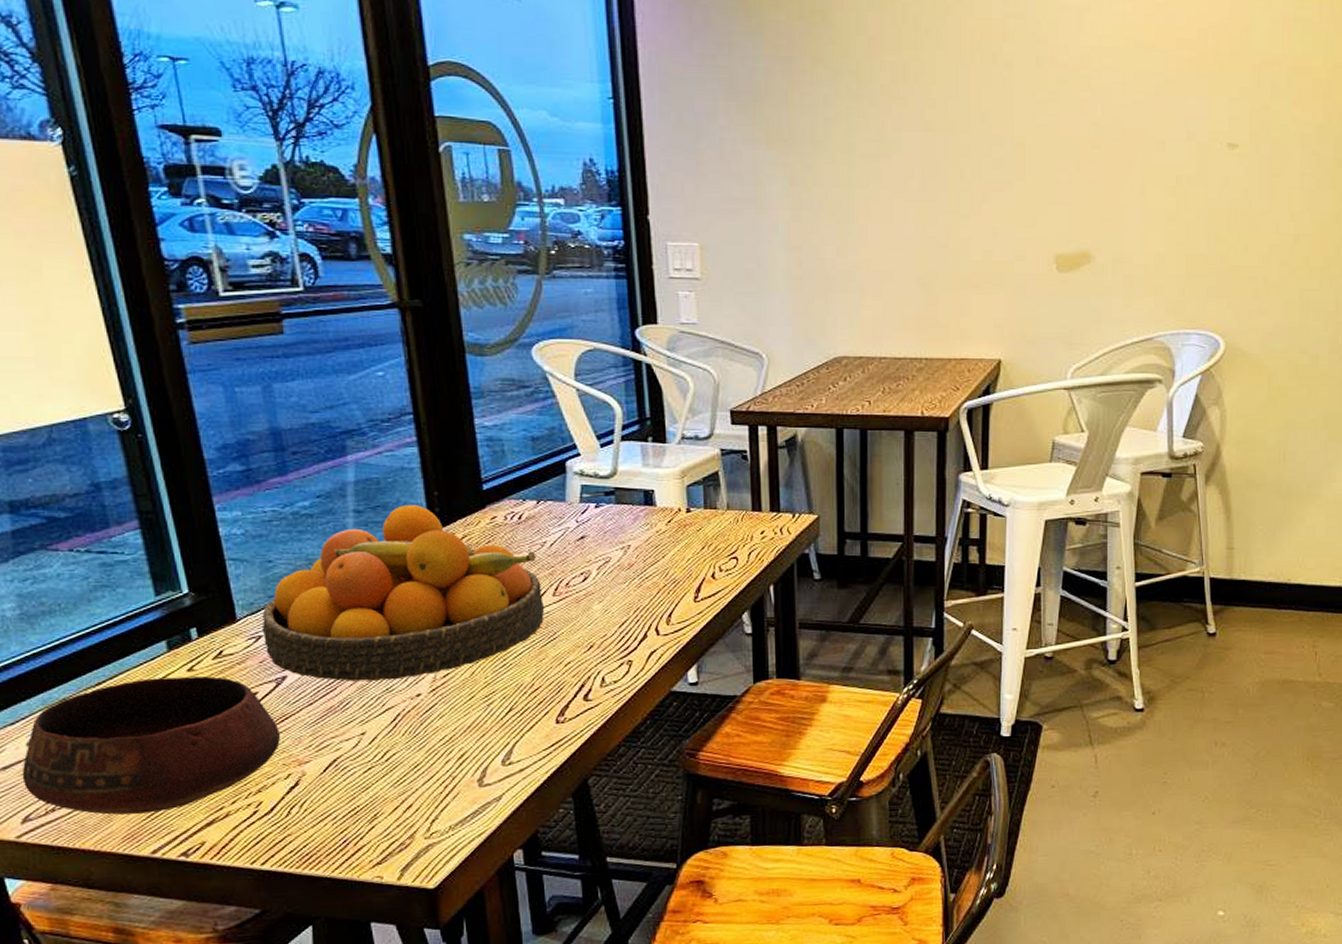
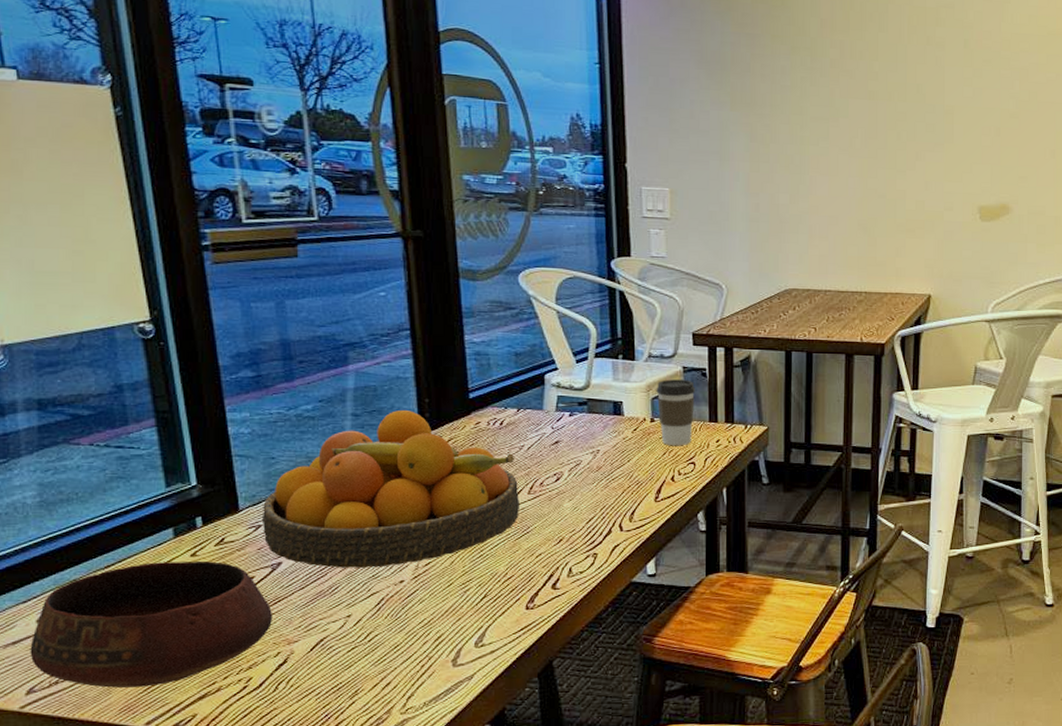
coffee cup: none [691,464,736,538] -> present [656,379,696,445]

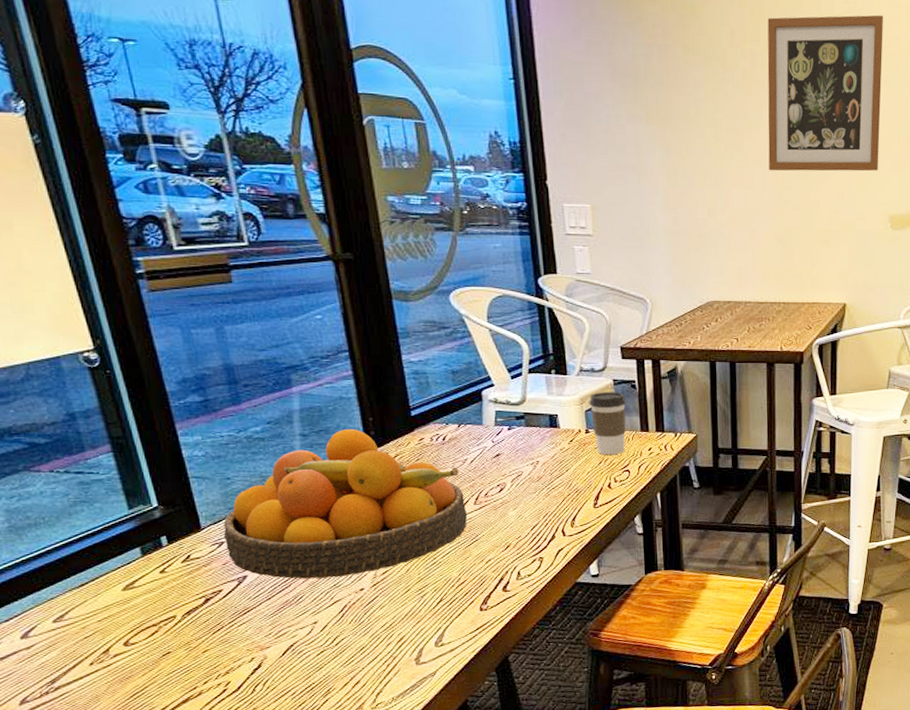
bowl: present [30,561,273,688] -> none [17,577,244,696]
wall art: none [855,9,976,162] -> present [767,14,883,172]

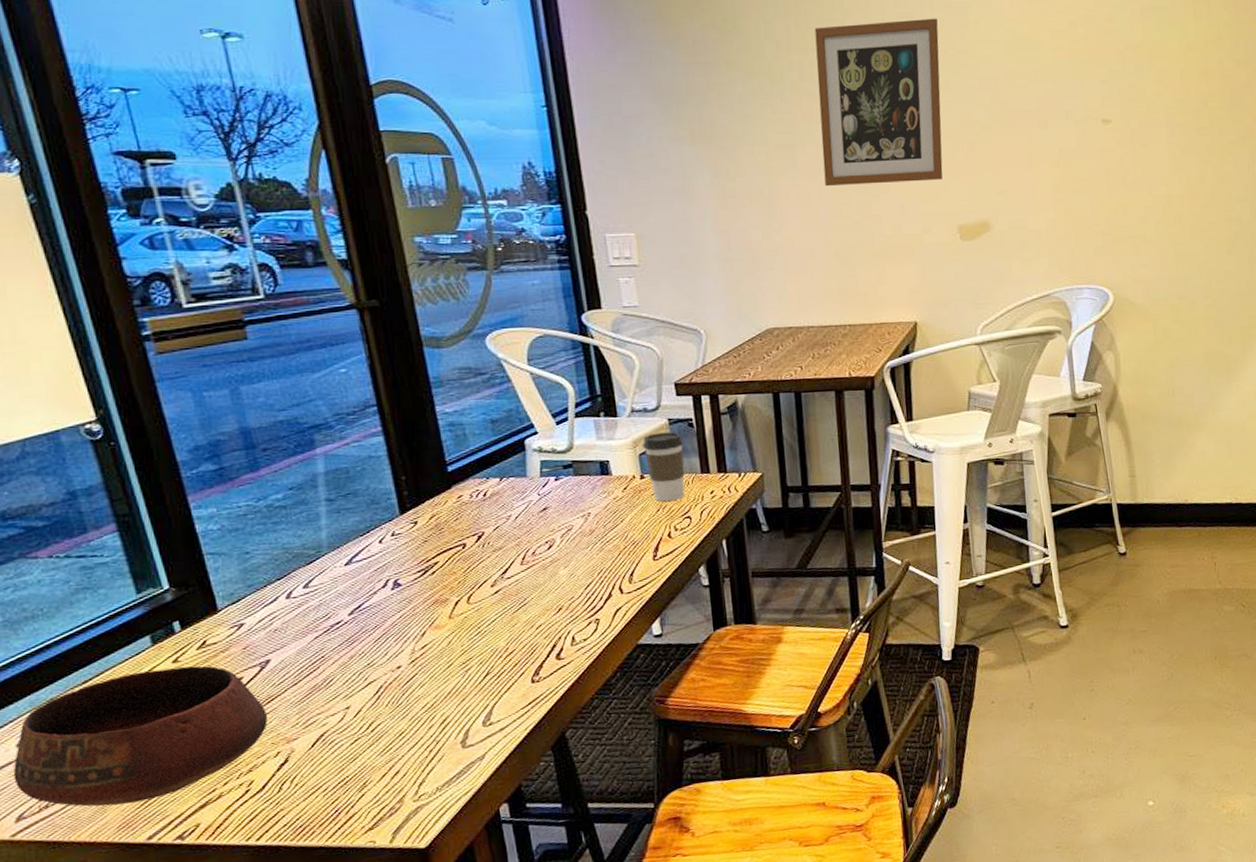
bowl: none [17,577,244,696] -> present [13,666,268,807]
fruit bowl: present [223,428,467,579] -> none [243,489,514,660]

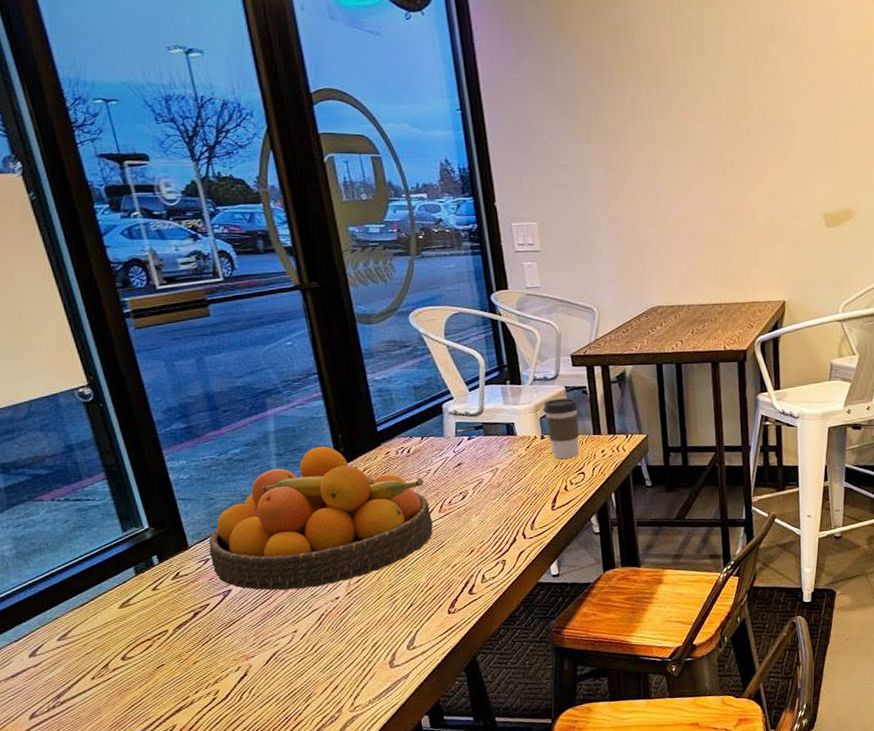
bowl: present [13,666,268,807] -> none [26,593,231,709]
fruit bowl: none [243,489,514,660] -> present [208,446,433,591]
wall art: present [814,18,943,187] -> none [697,23,811,179]

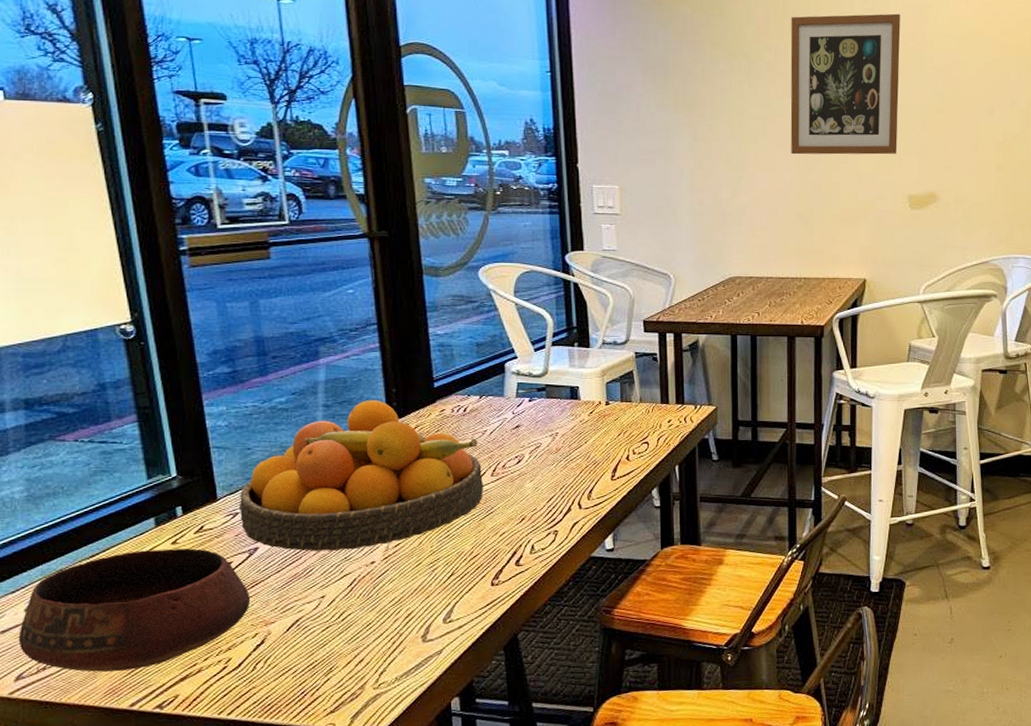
bowl: none [26,593,231,709] -> present [18,548,251,672]
coffee cup: present [543,398,579,459] -> none [610,364,648,426]
wall art: none [697,23,811,179] -> present [790,13,900,155]

